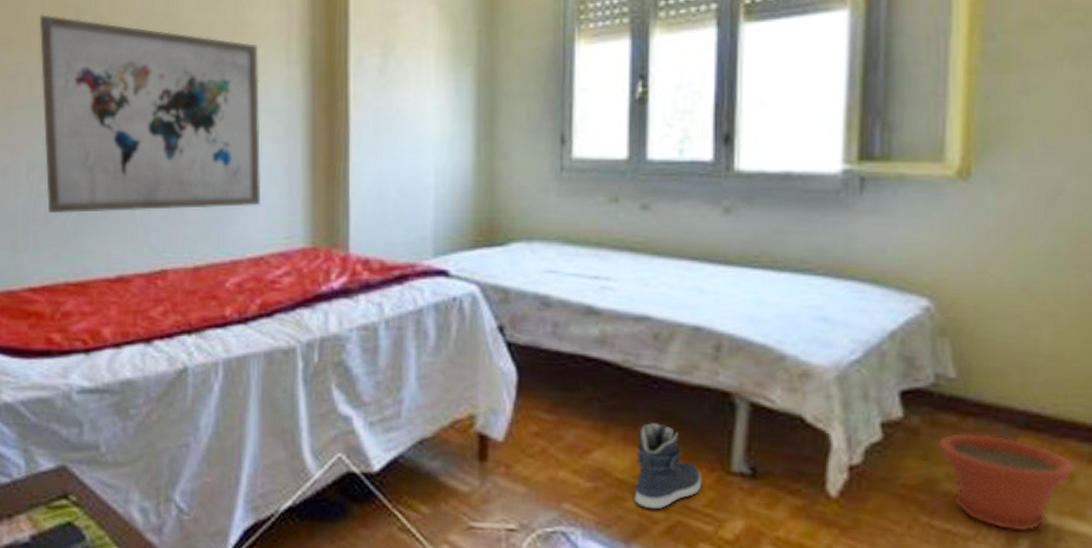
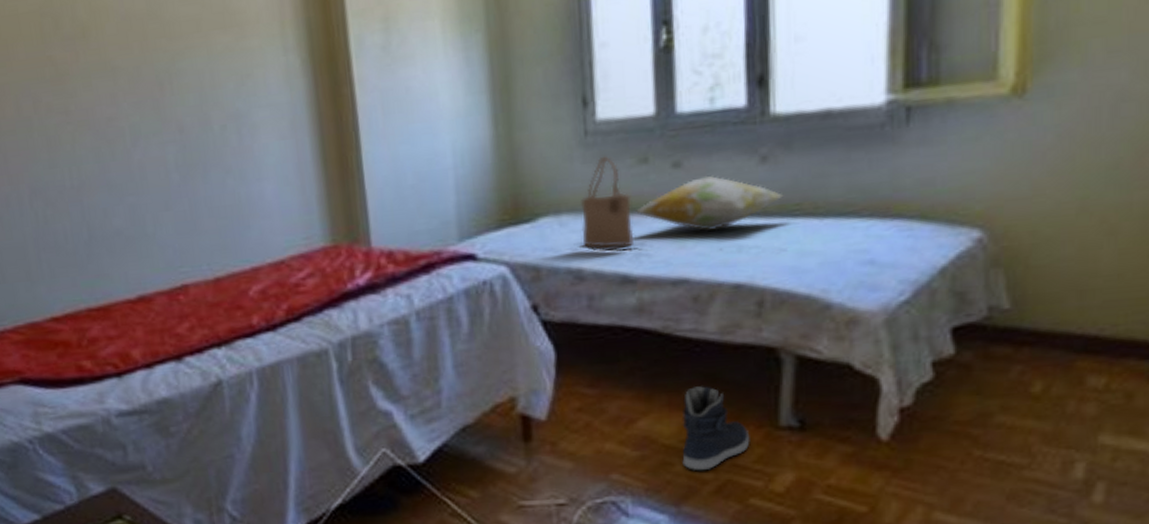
wall art: present [39,14,261,214] -> none [15,27,274,239]
tote bag: none [551,191,601,284] -> present [581,155,635,252]
decorative pillow: none [604,221,744,272] -> present [636,176,784,231]
plant pot: present [938,433,1076,532] -> none [992,362,1135,456]

